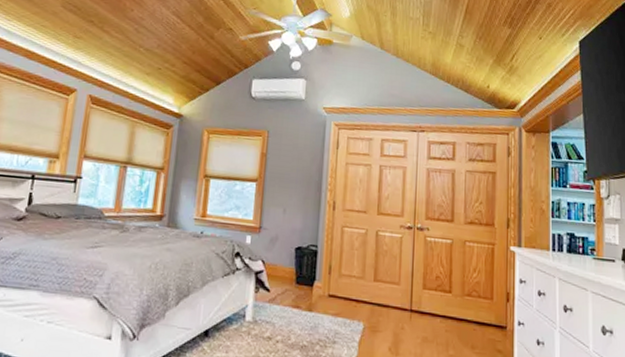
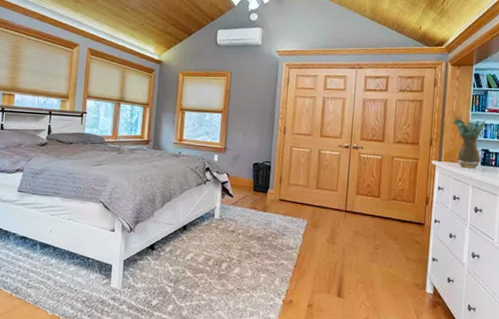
vase: none [532,191,569,258] -> present [453,115,486,170]

